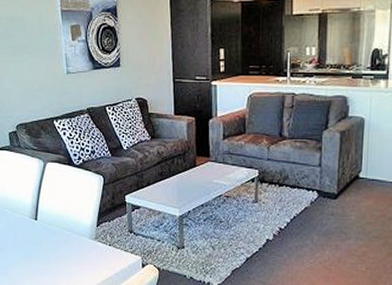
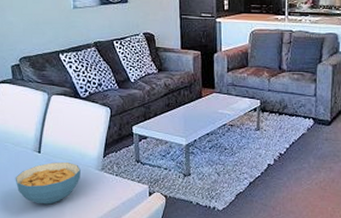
cereal bowl: none [14,229,75,272] -> present [15,161,81,205]

